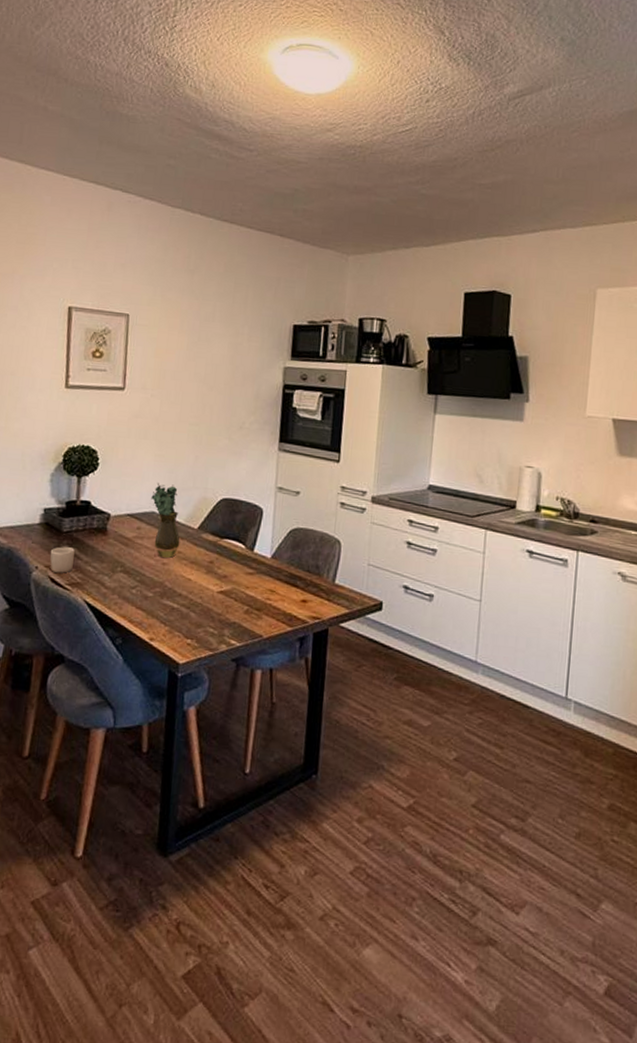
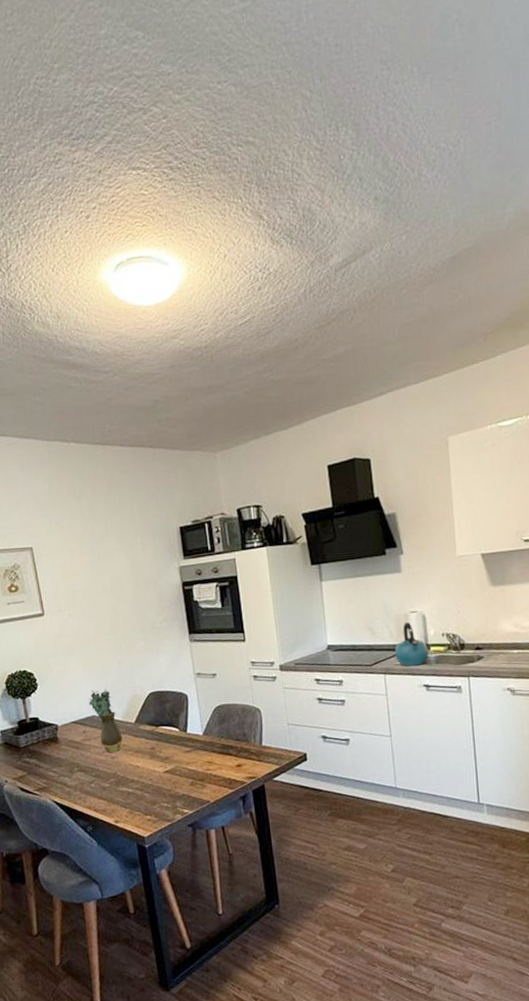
cup: present [50,547,75,573] -> none [14,759,37,783]
kettle: none [501,477,539,527] -> present [395,622,429,667]

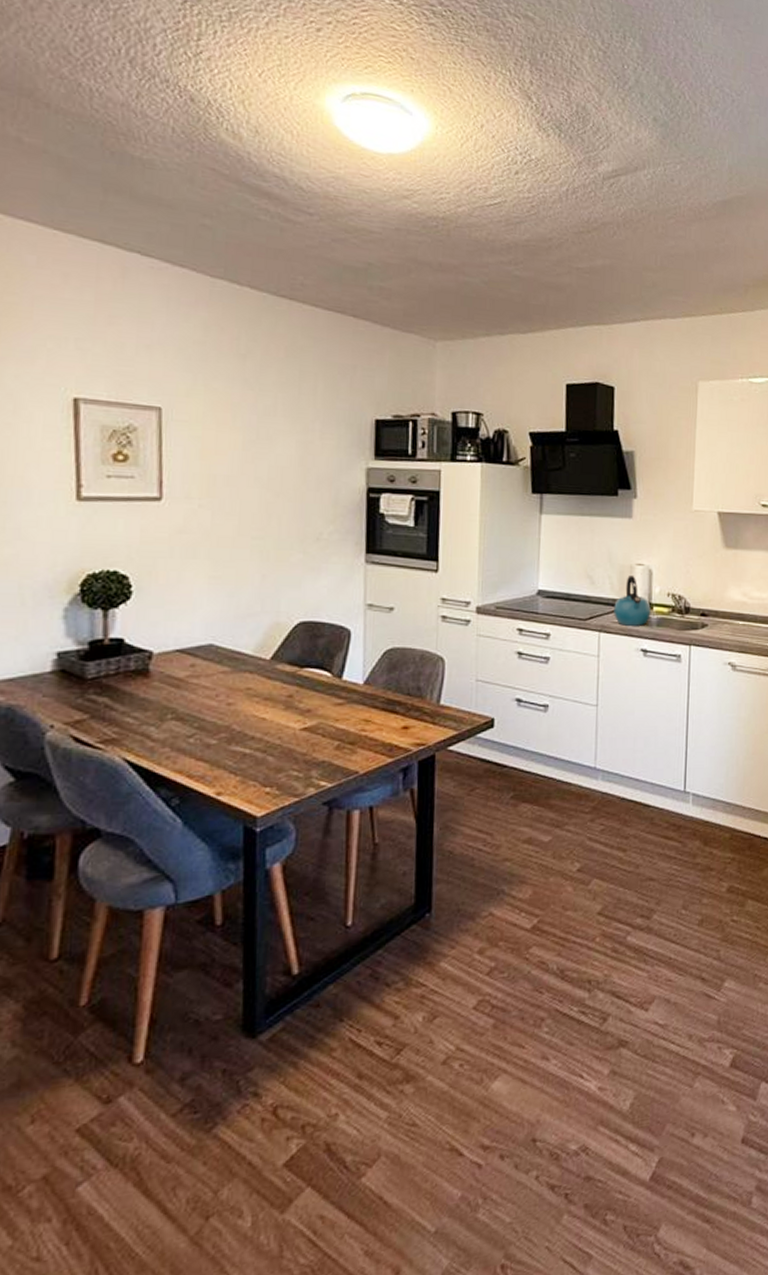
vase: present [89,689,123,753] -> none [207,610,249,698]

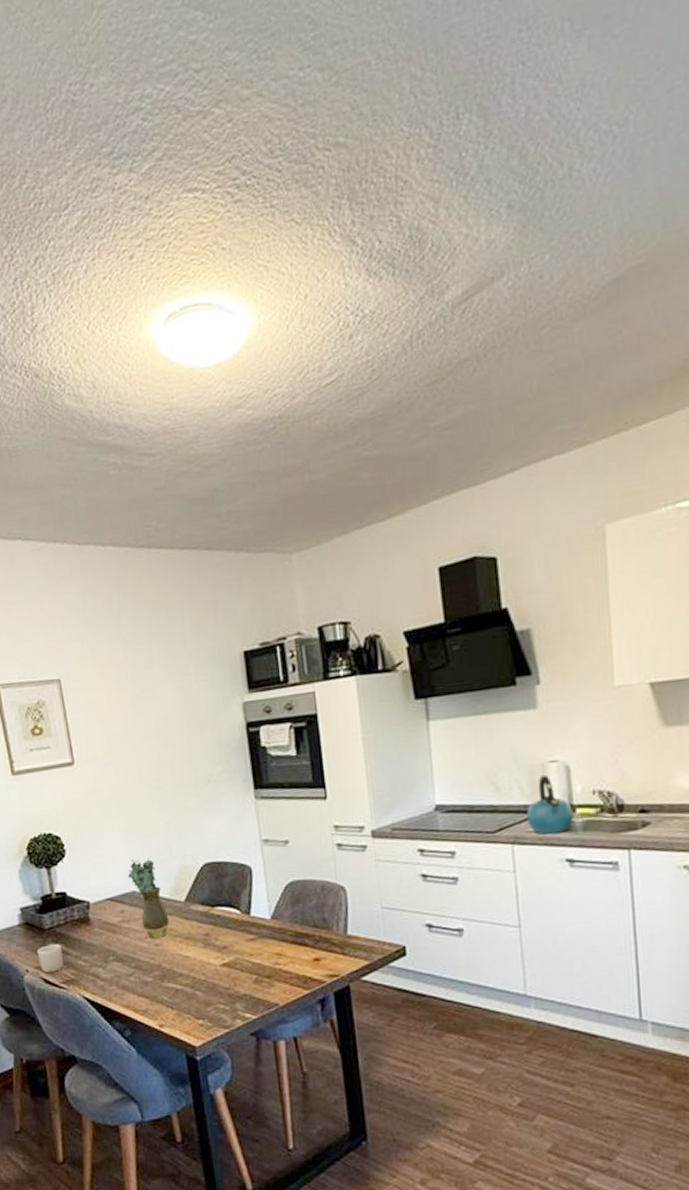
cup: none [70,697,107,730] -> present [37,944,65,973]
vase: none [207,610,249,698] -> present [128,858,170,939]

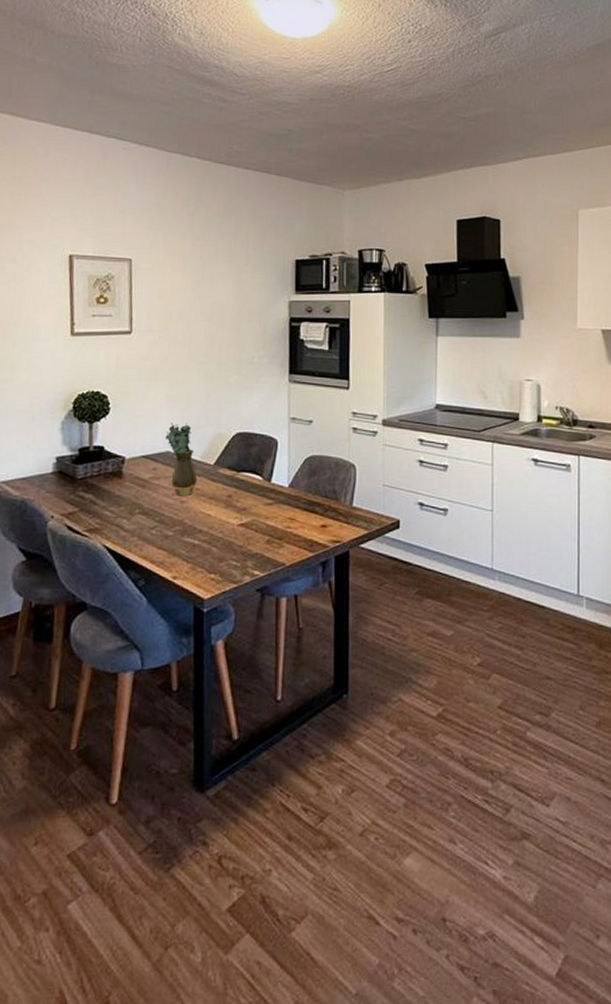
cup: present [37,944,65,973] -> none [65,494,92,520]
kettle: present [527,775,574,834] -> none [505,391,540,437]

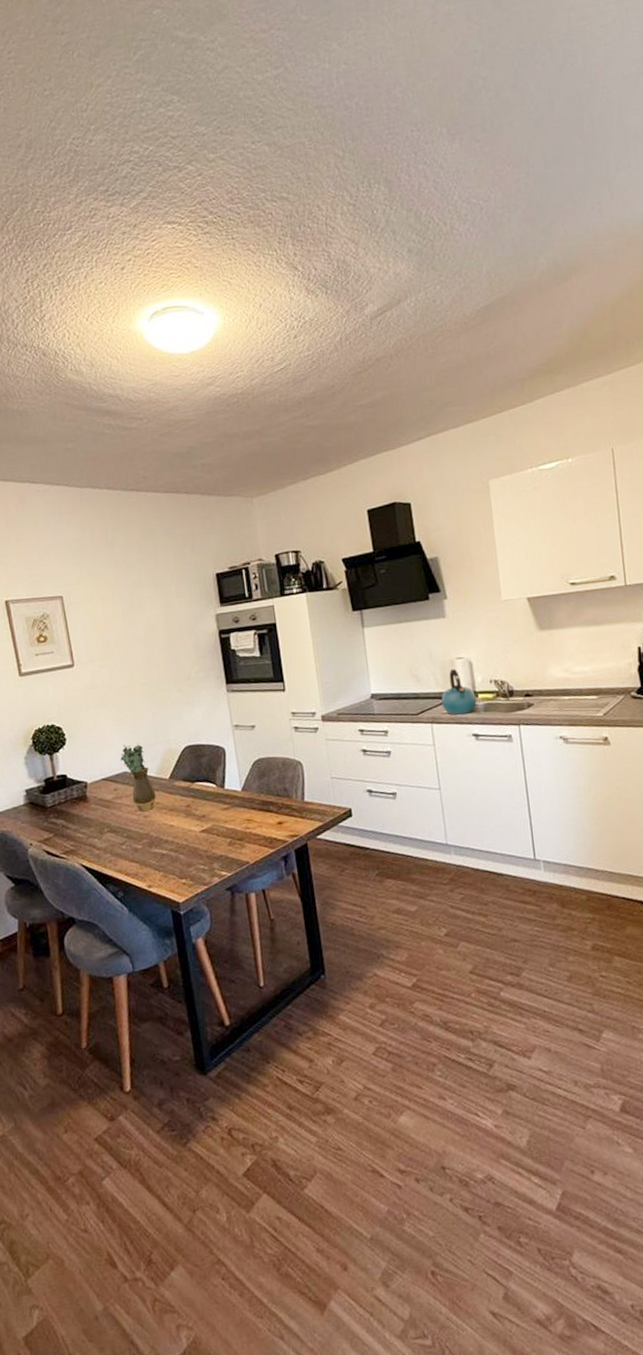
kettle: none [505,391,540,437] -> present [441,669,477,715]

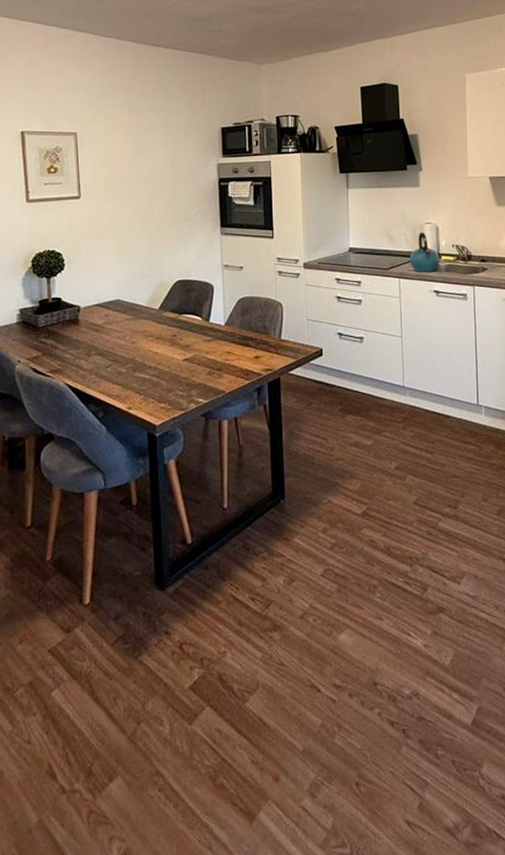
vase: present [120,743,157,812] -> none [115,274,145,338]

